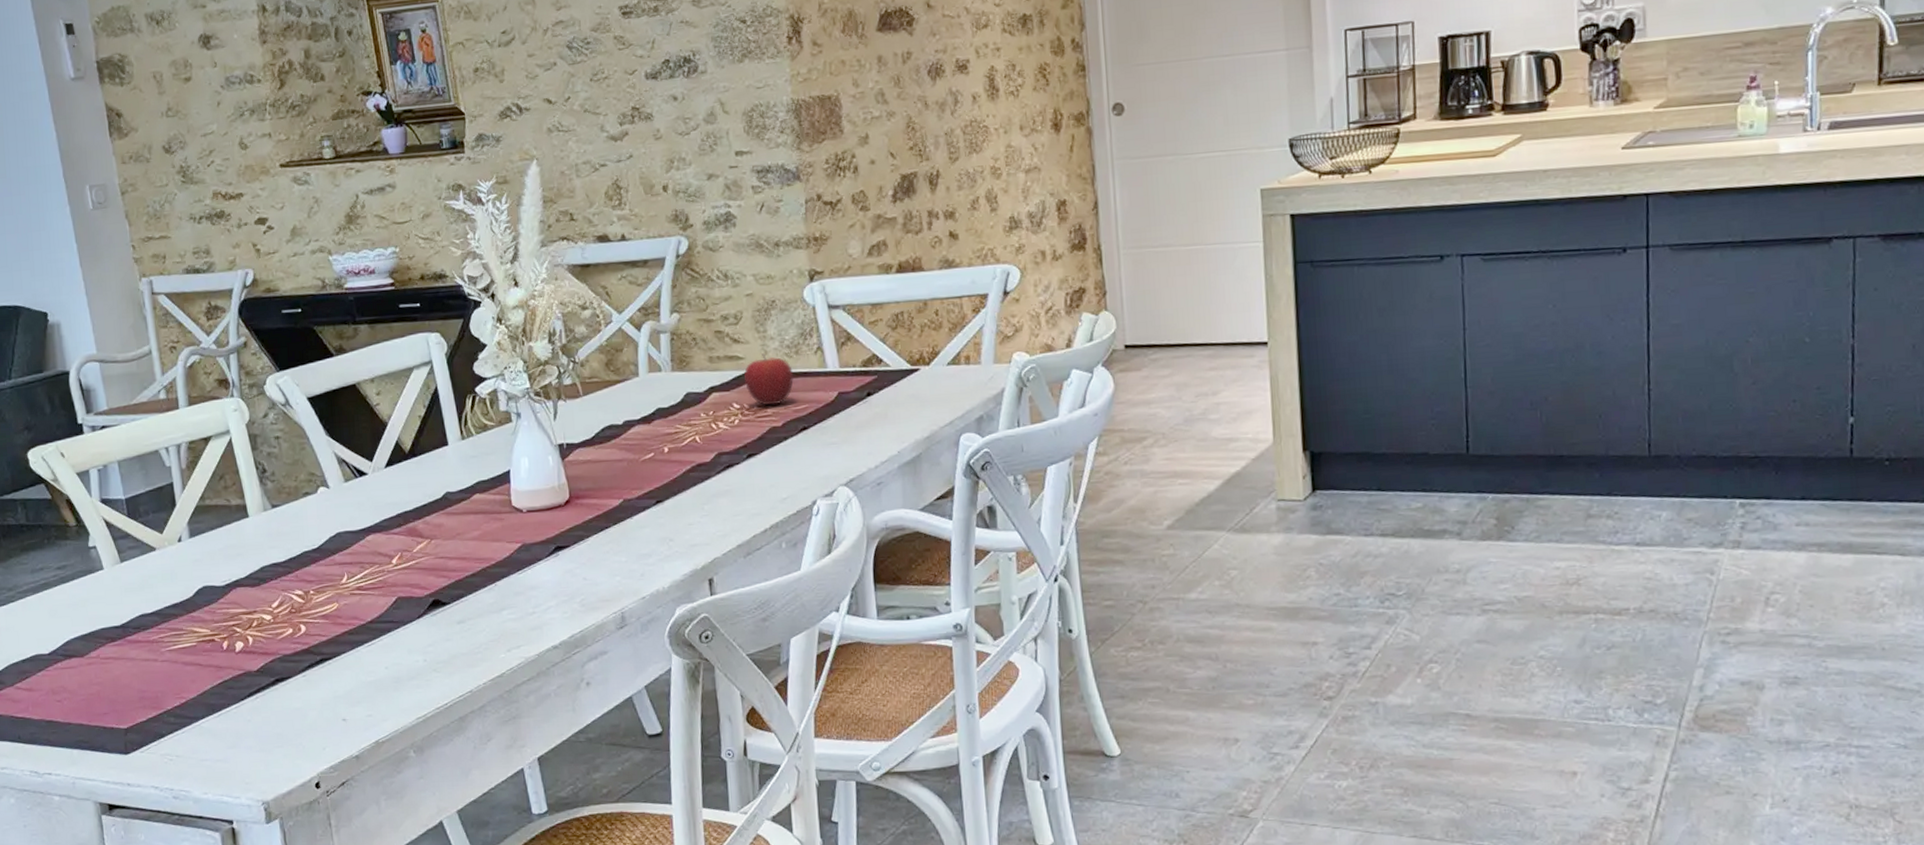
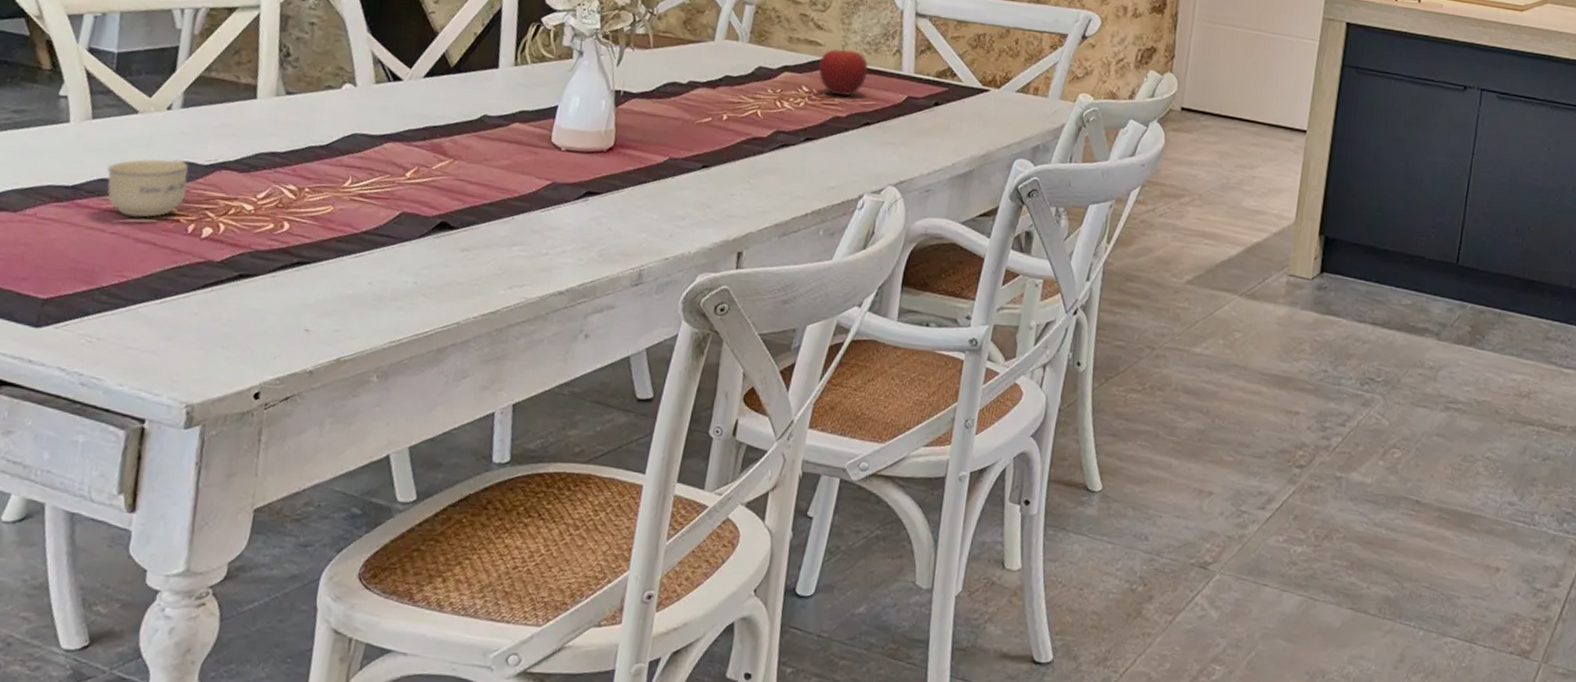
cup: none [144,584,214,644] -> present [107,159,189,217]

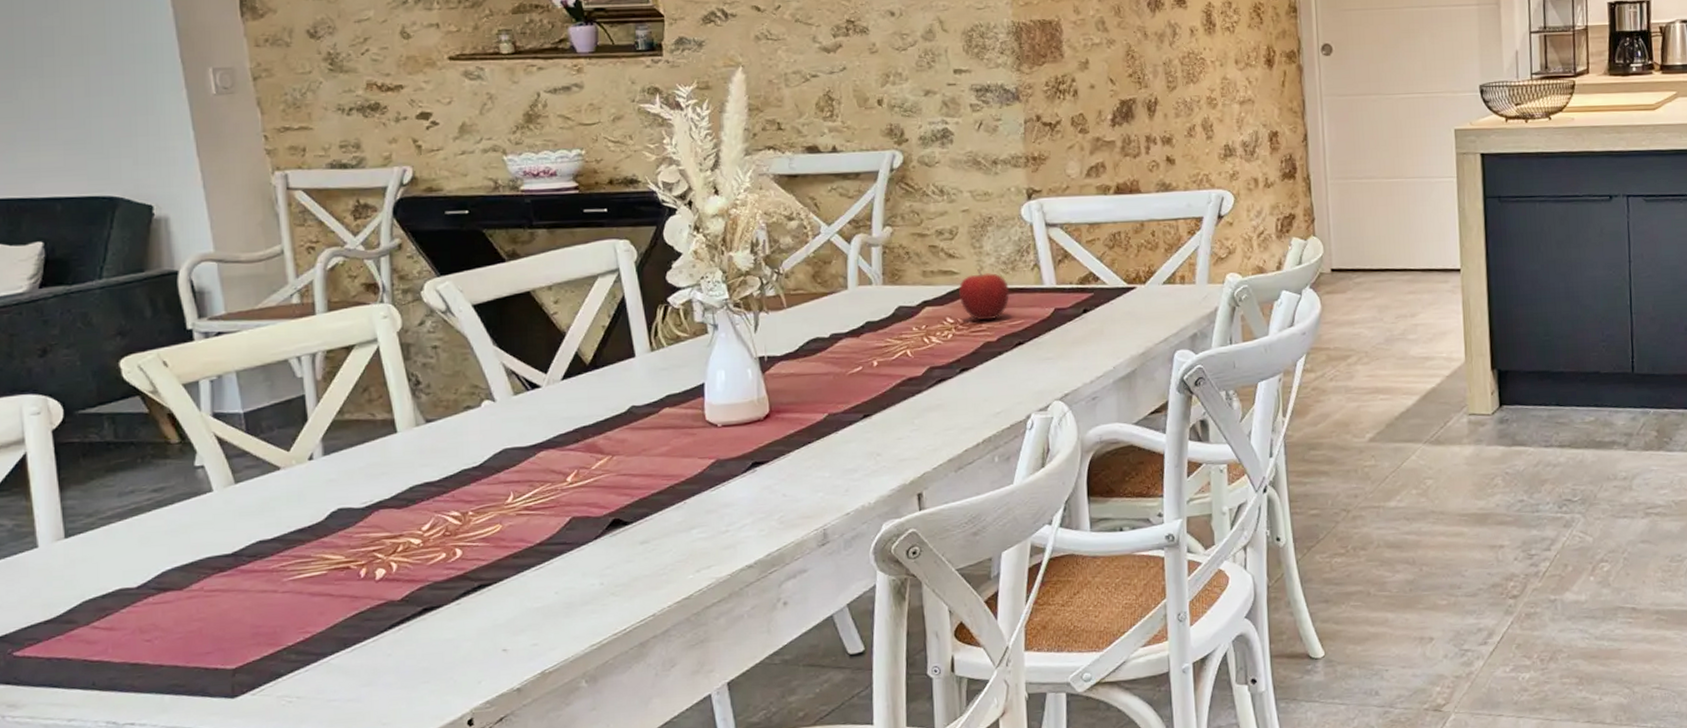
cup: present [107,159,189,217] -> none [263,506,350,573]

